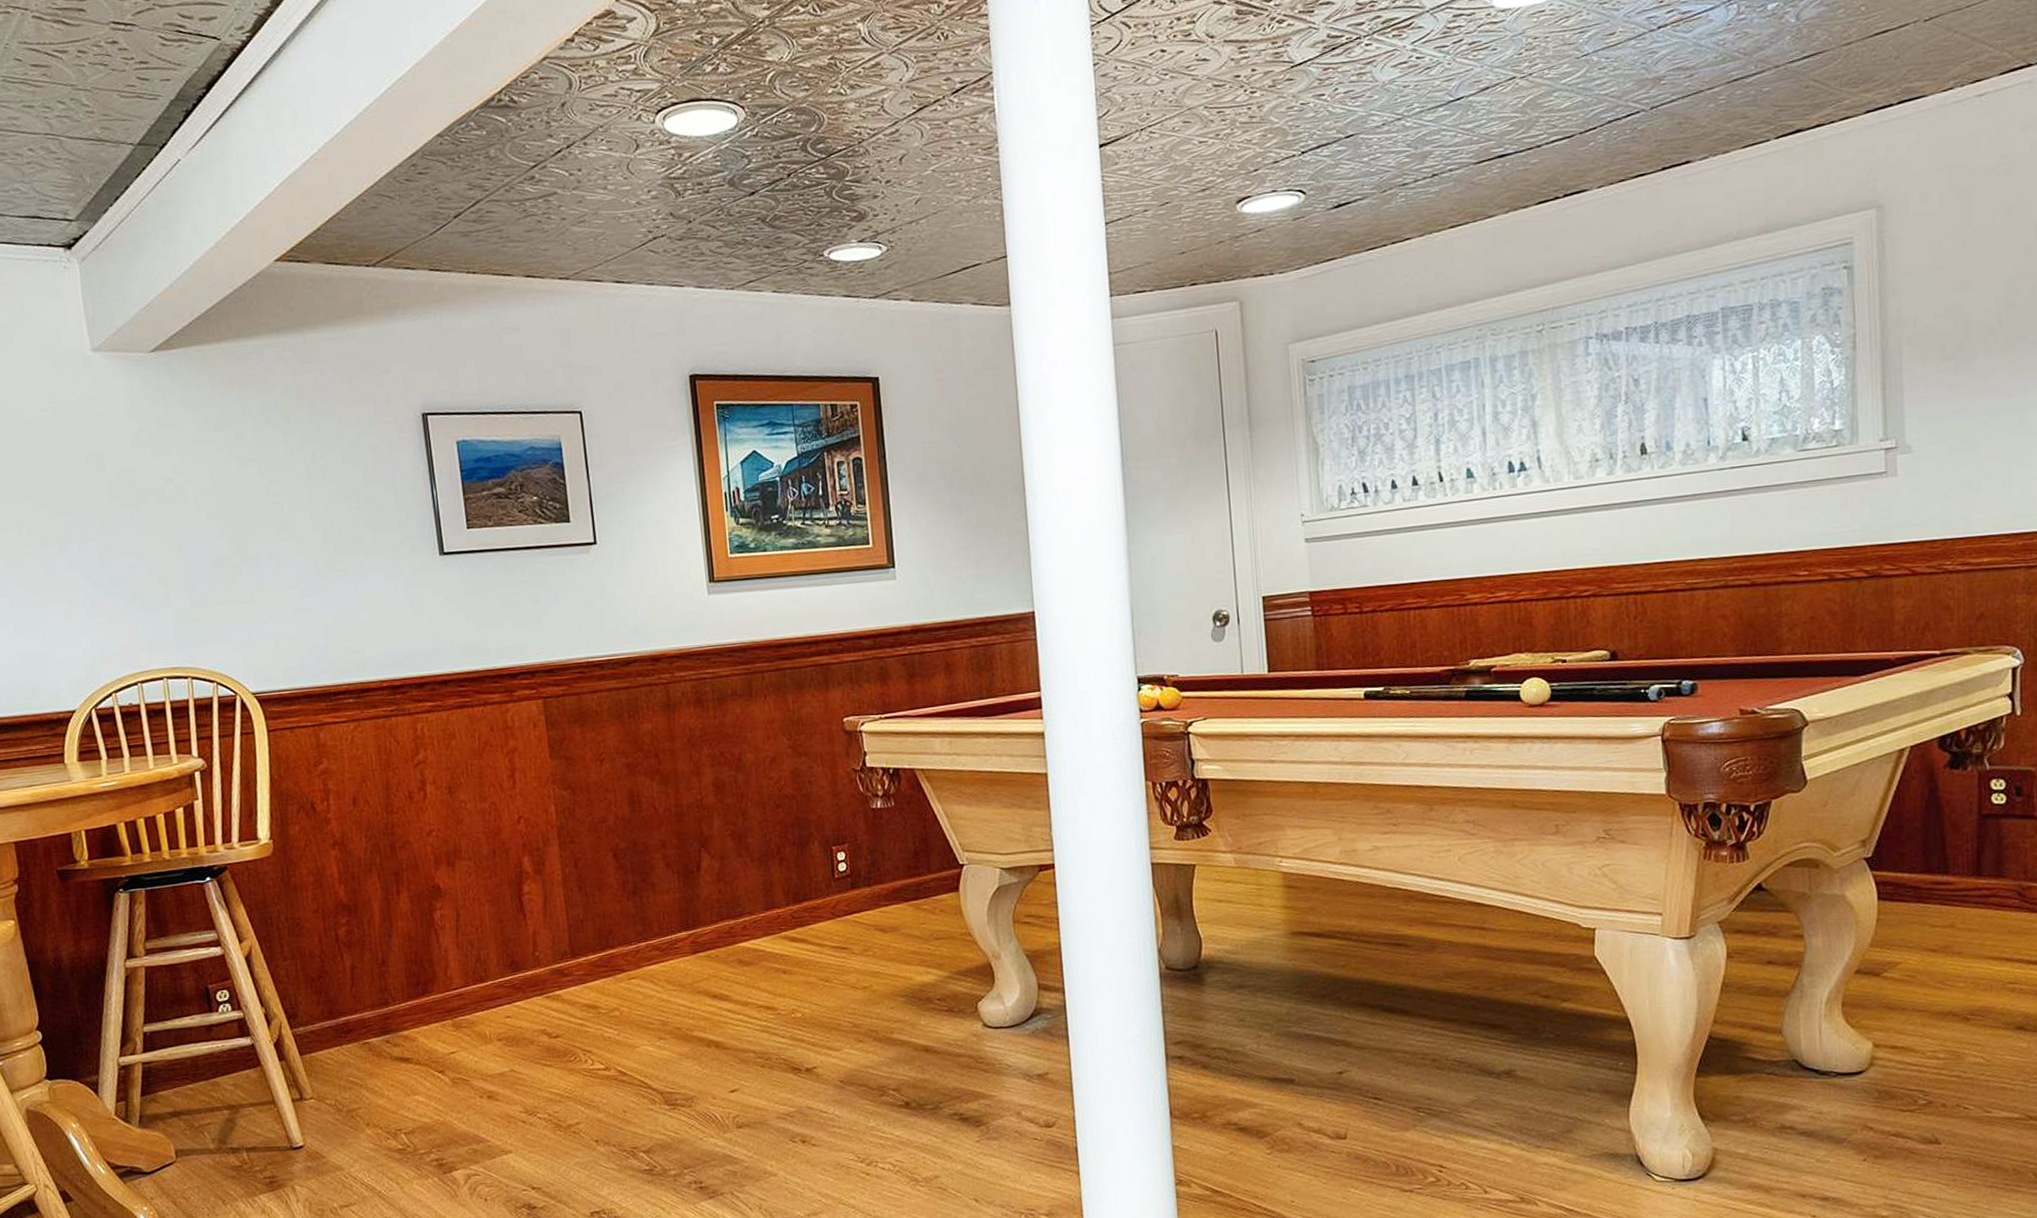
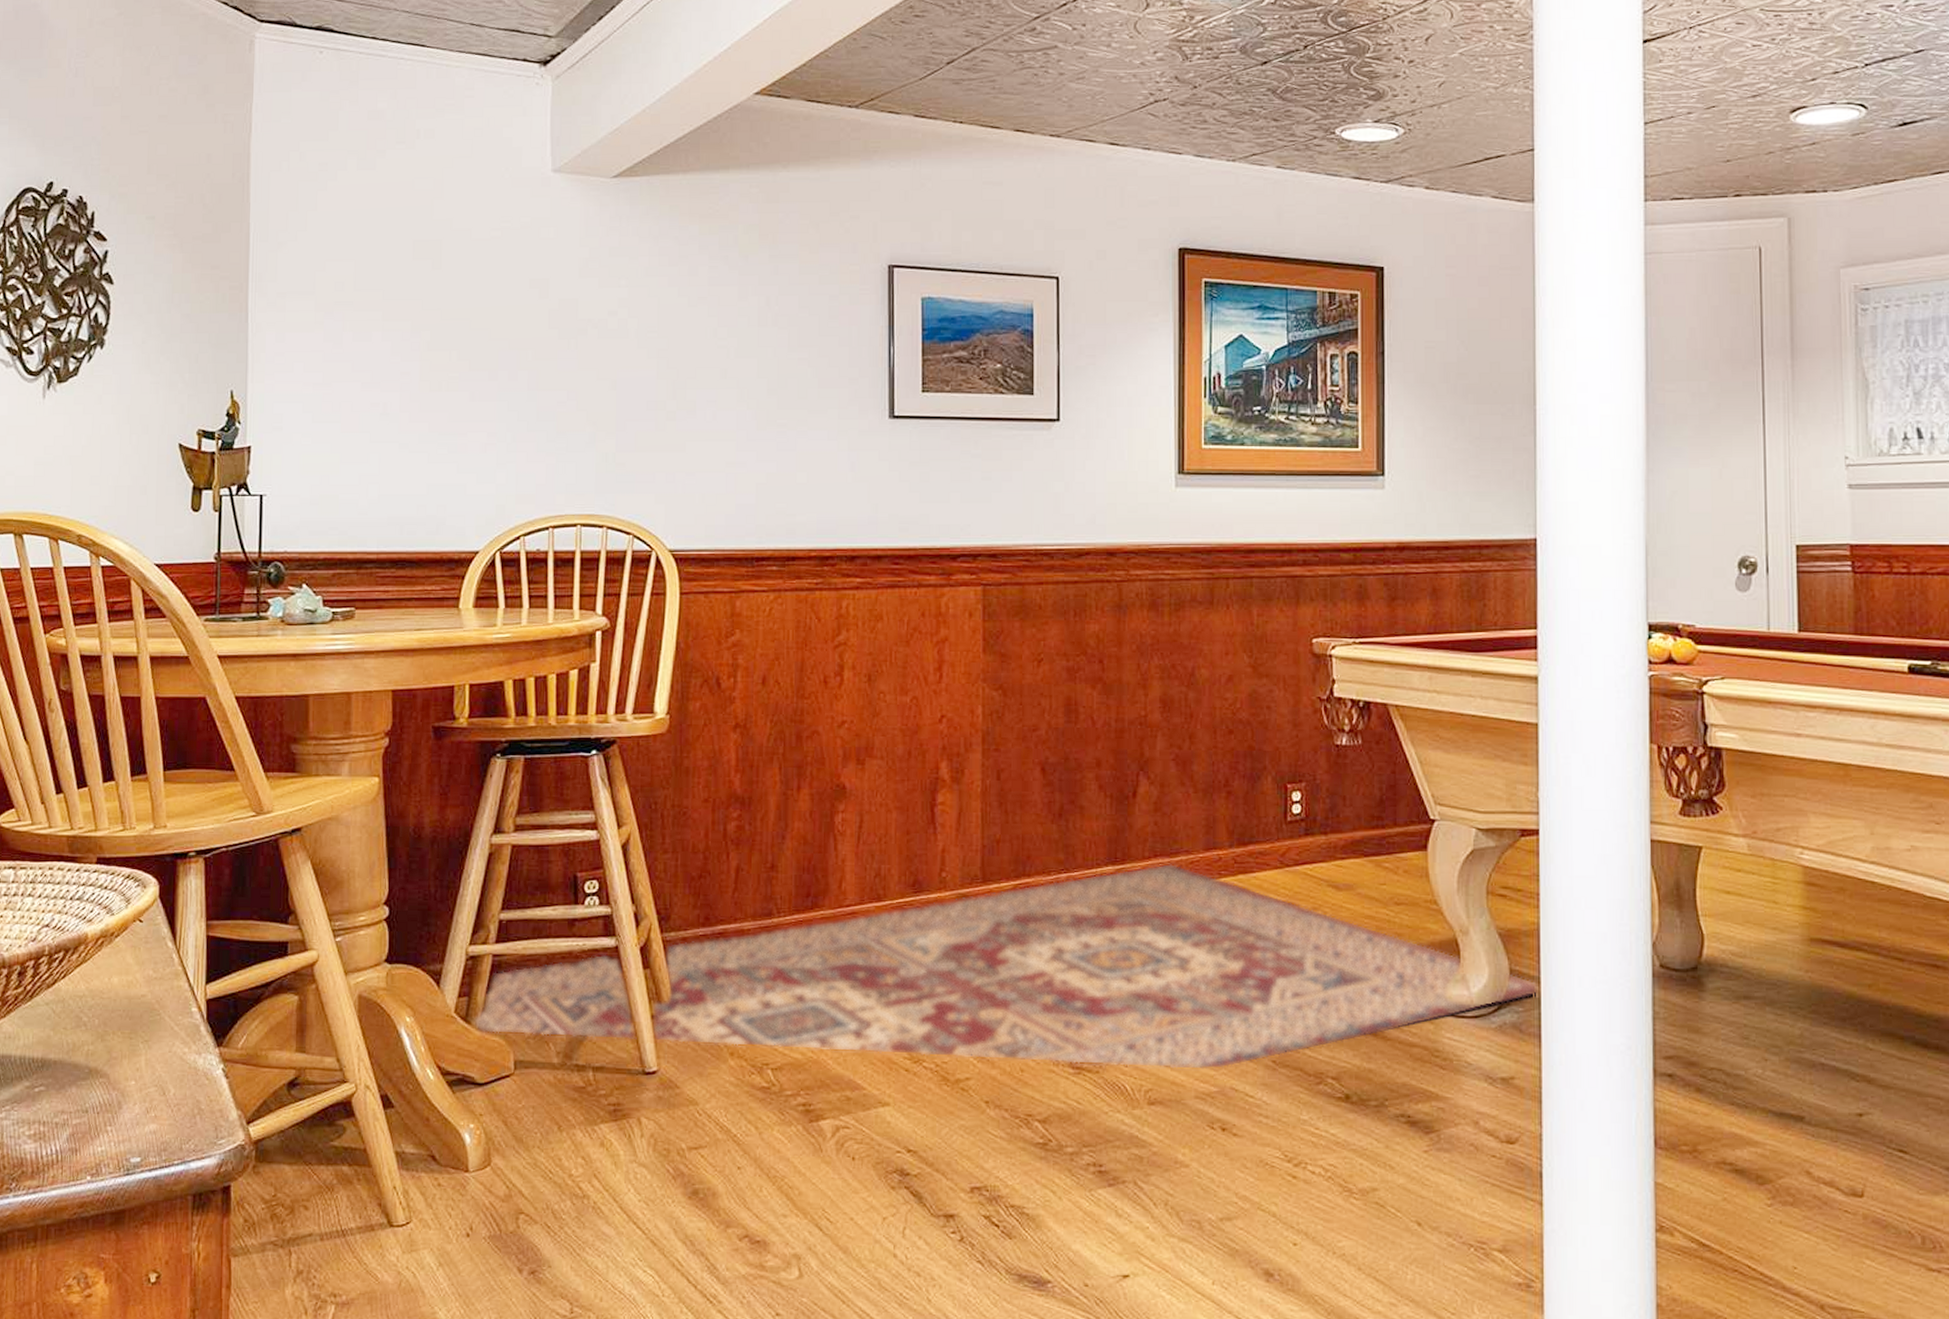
rug: none [134,924,1064,1130] -> present [474,863,1539,1070]

